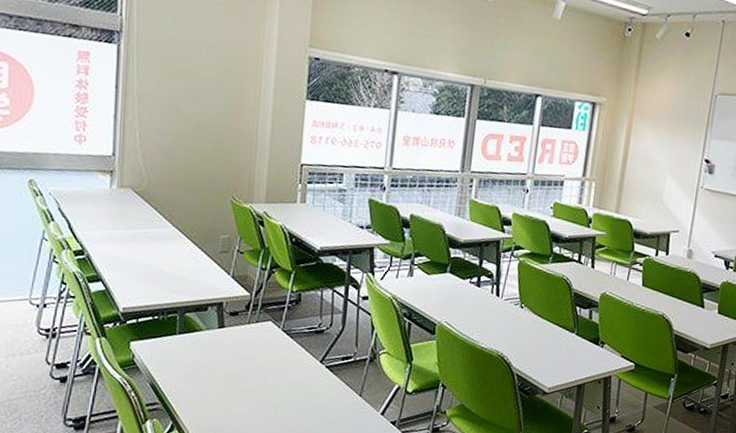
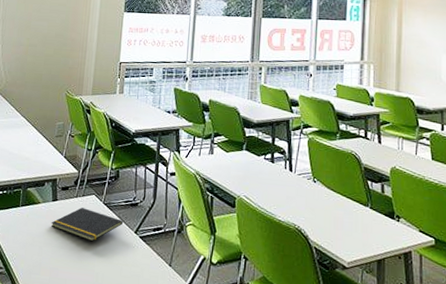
notepad: none [217,335,307,373] -> present [51,207,124,242]

